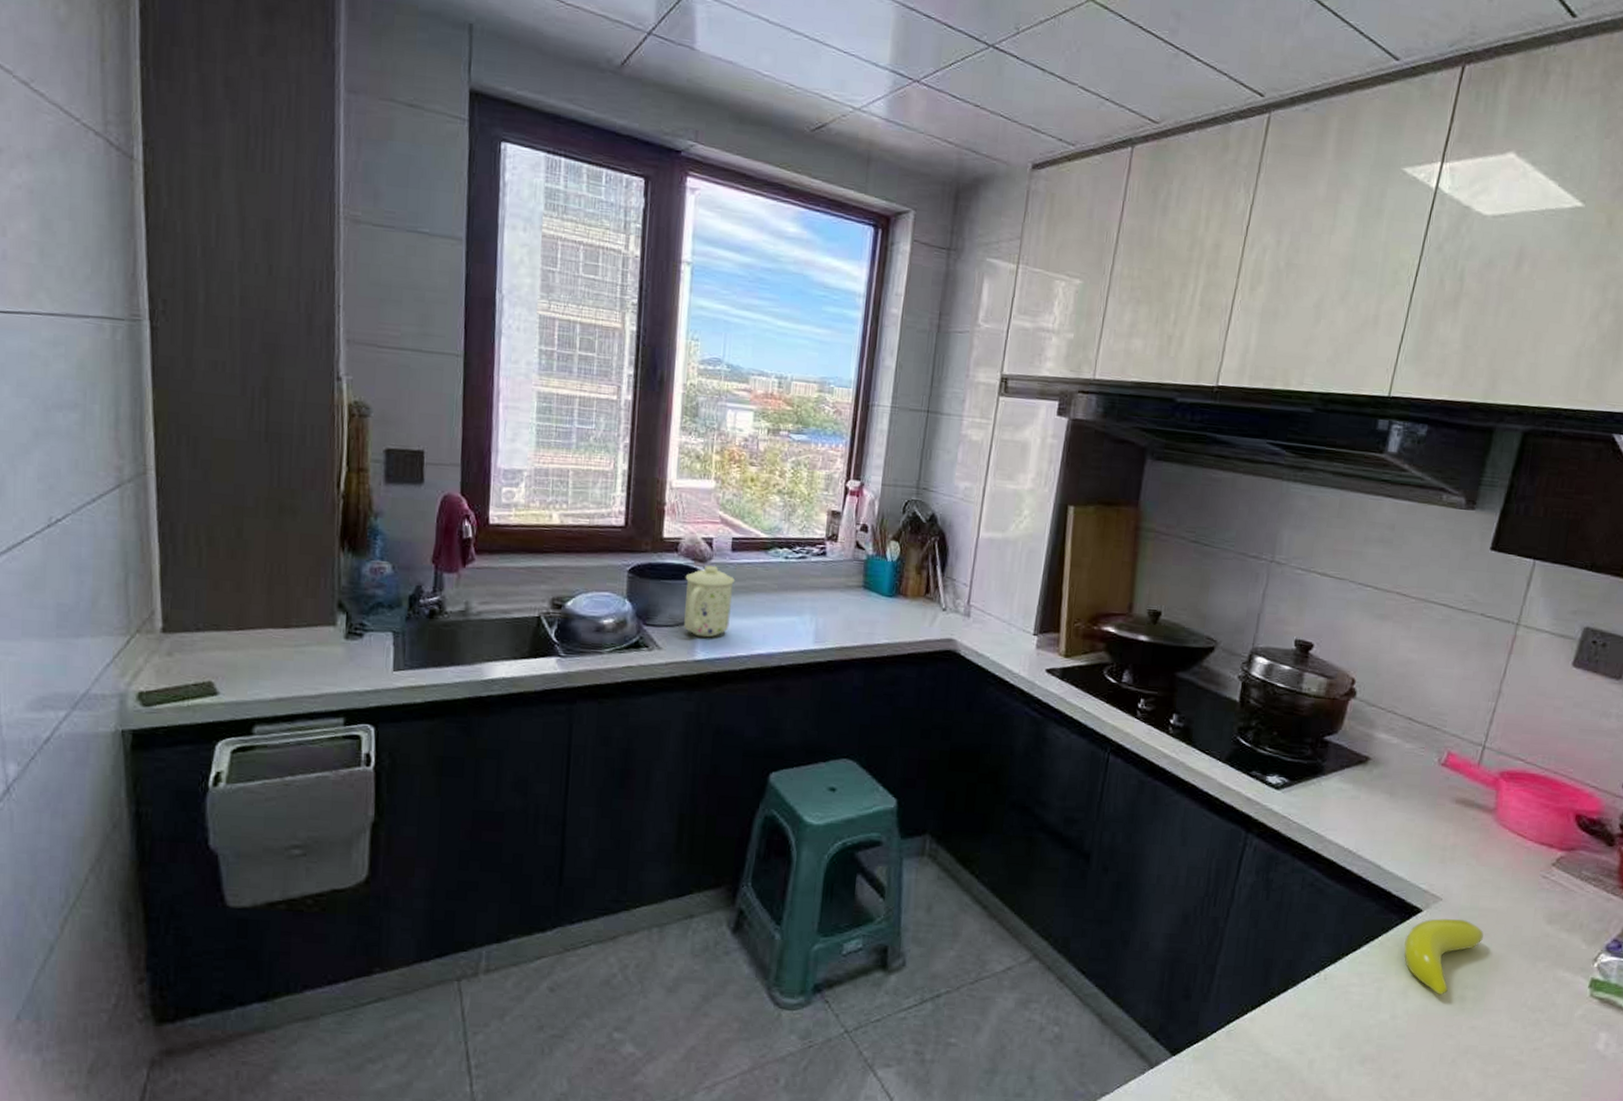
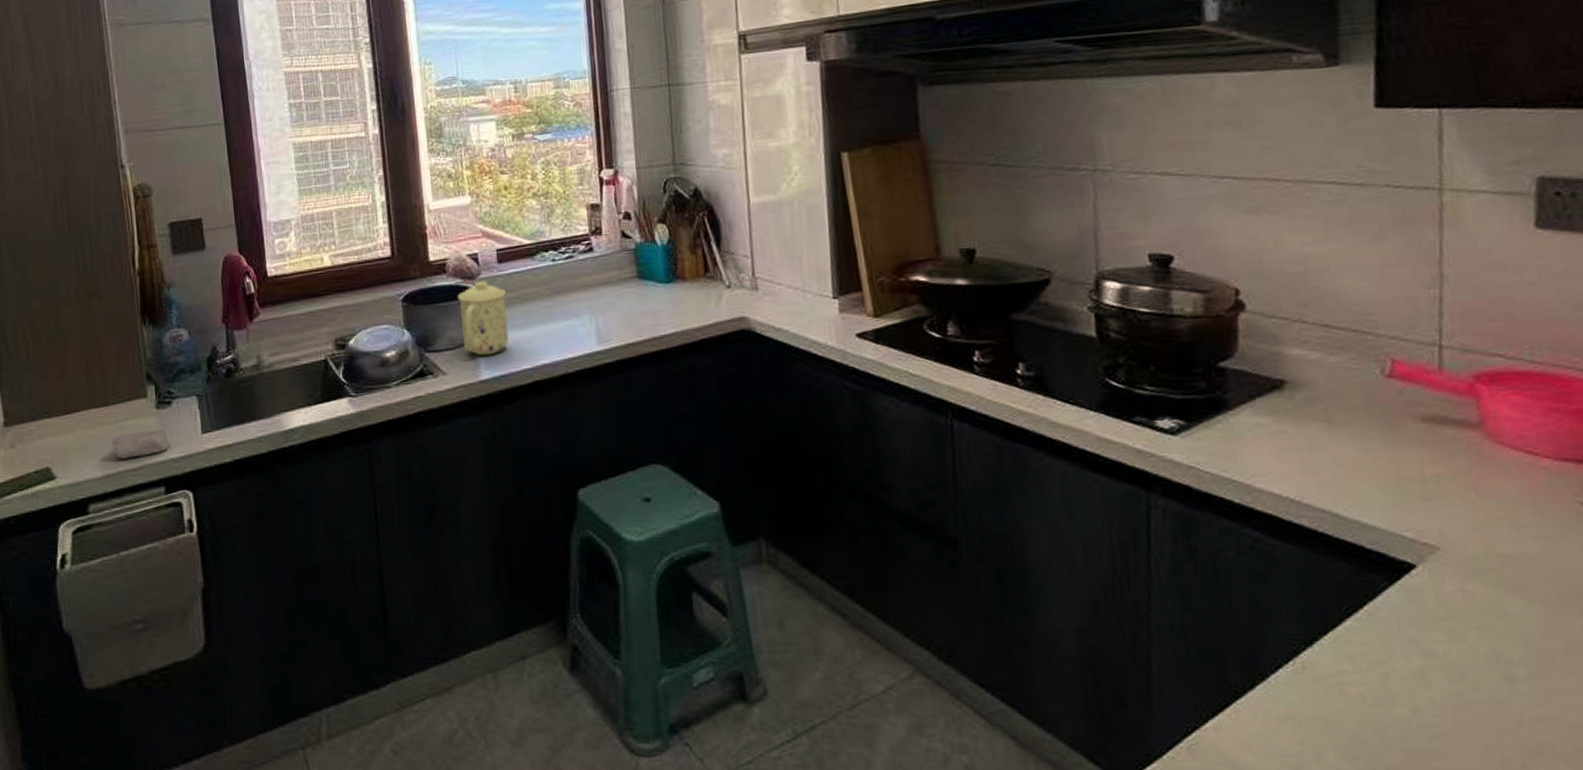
soap bar: none [289,658,356,685] -> present [112,429,170,459]
banana: present [1404,918,1484,995] -> none [1402,573,1518,677]

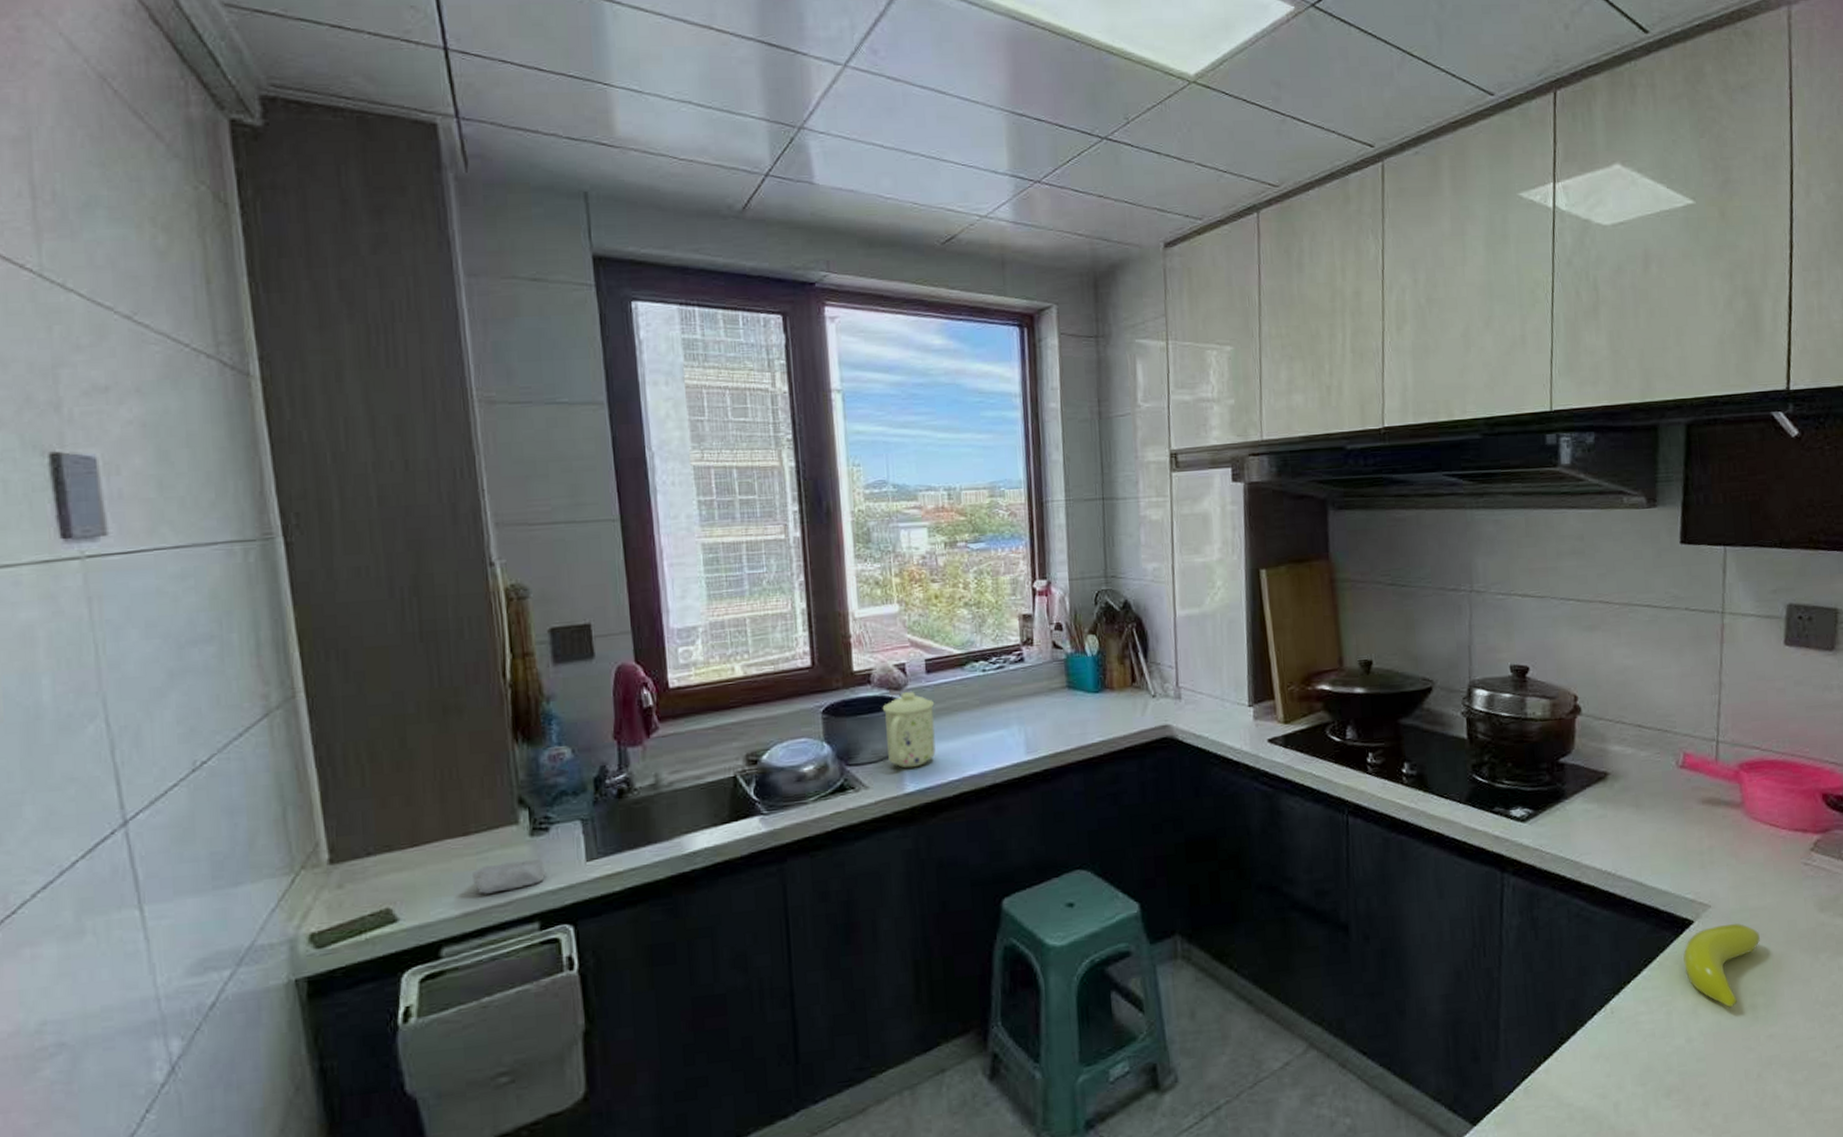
banana: none [1402,573,1518,677] -> present [1683,923,1761,1008]

